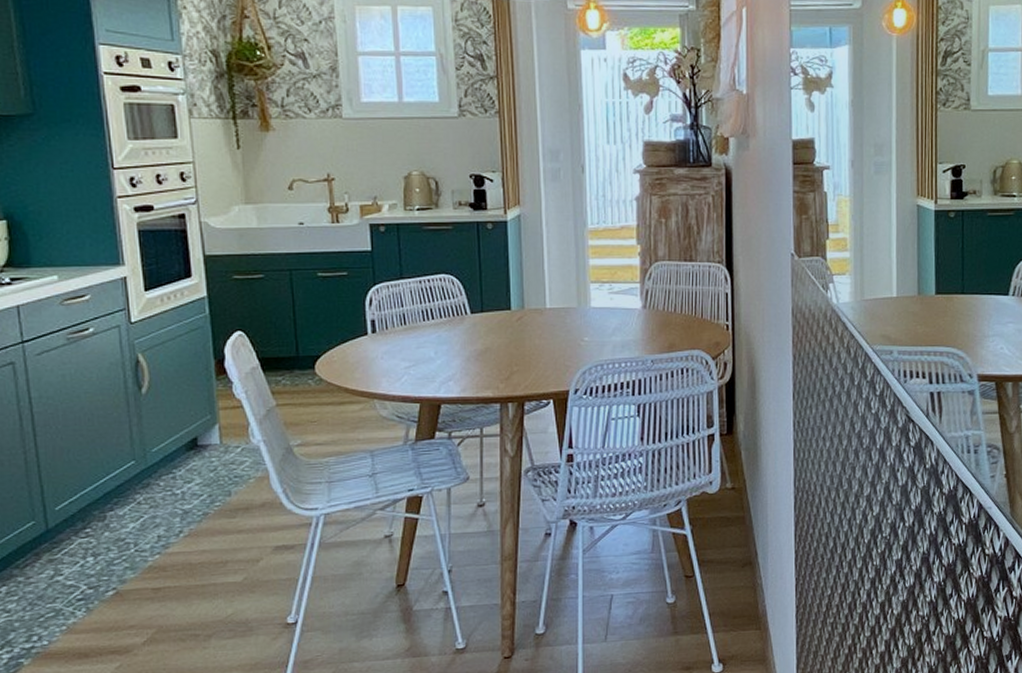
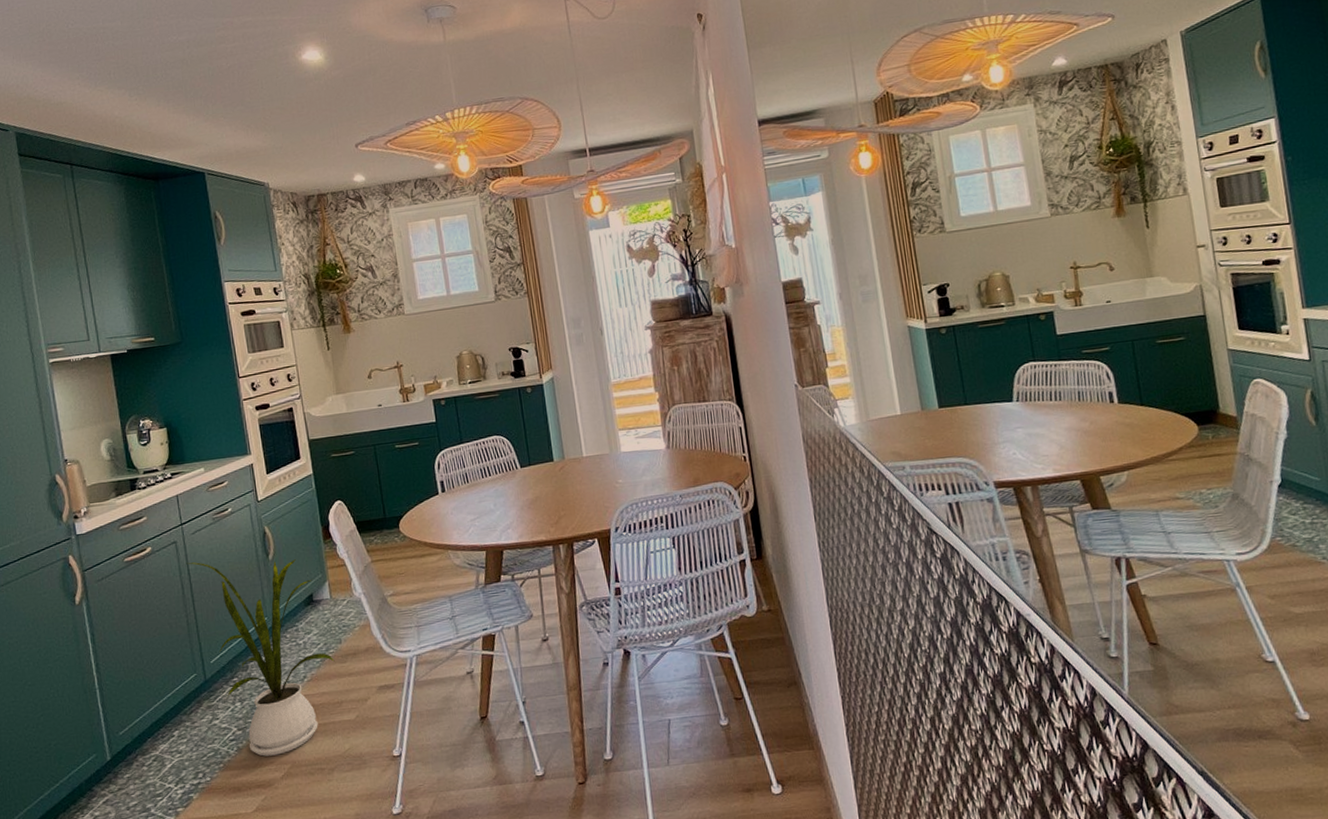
house plant: none [26,388,221,619] -> present [186,559,335,756]

